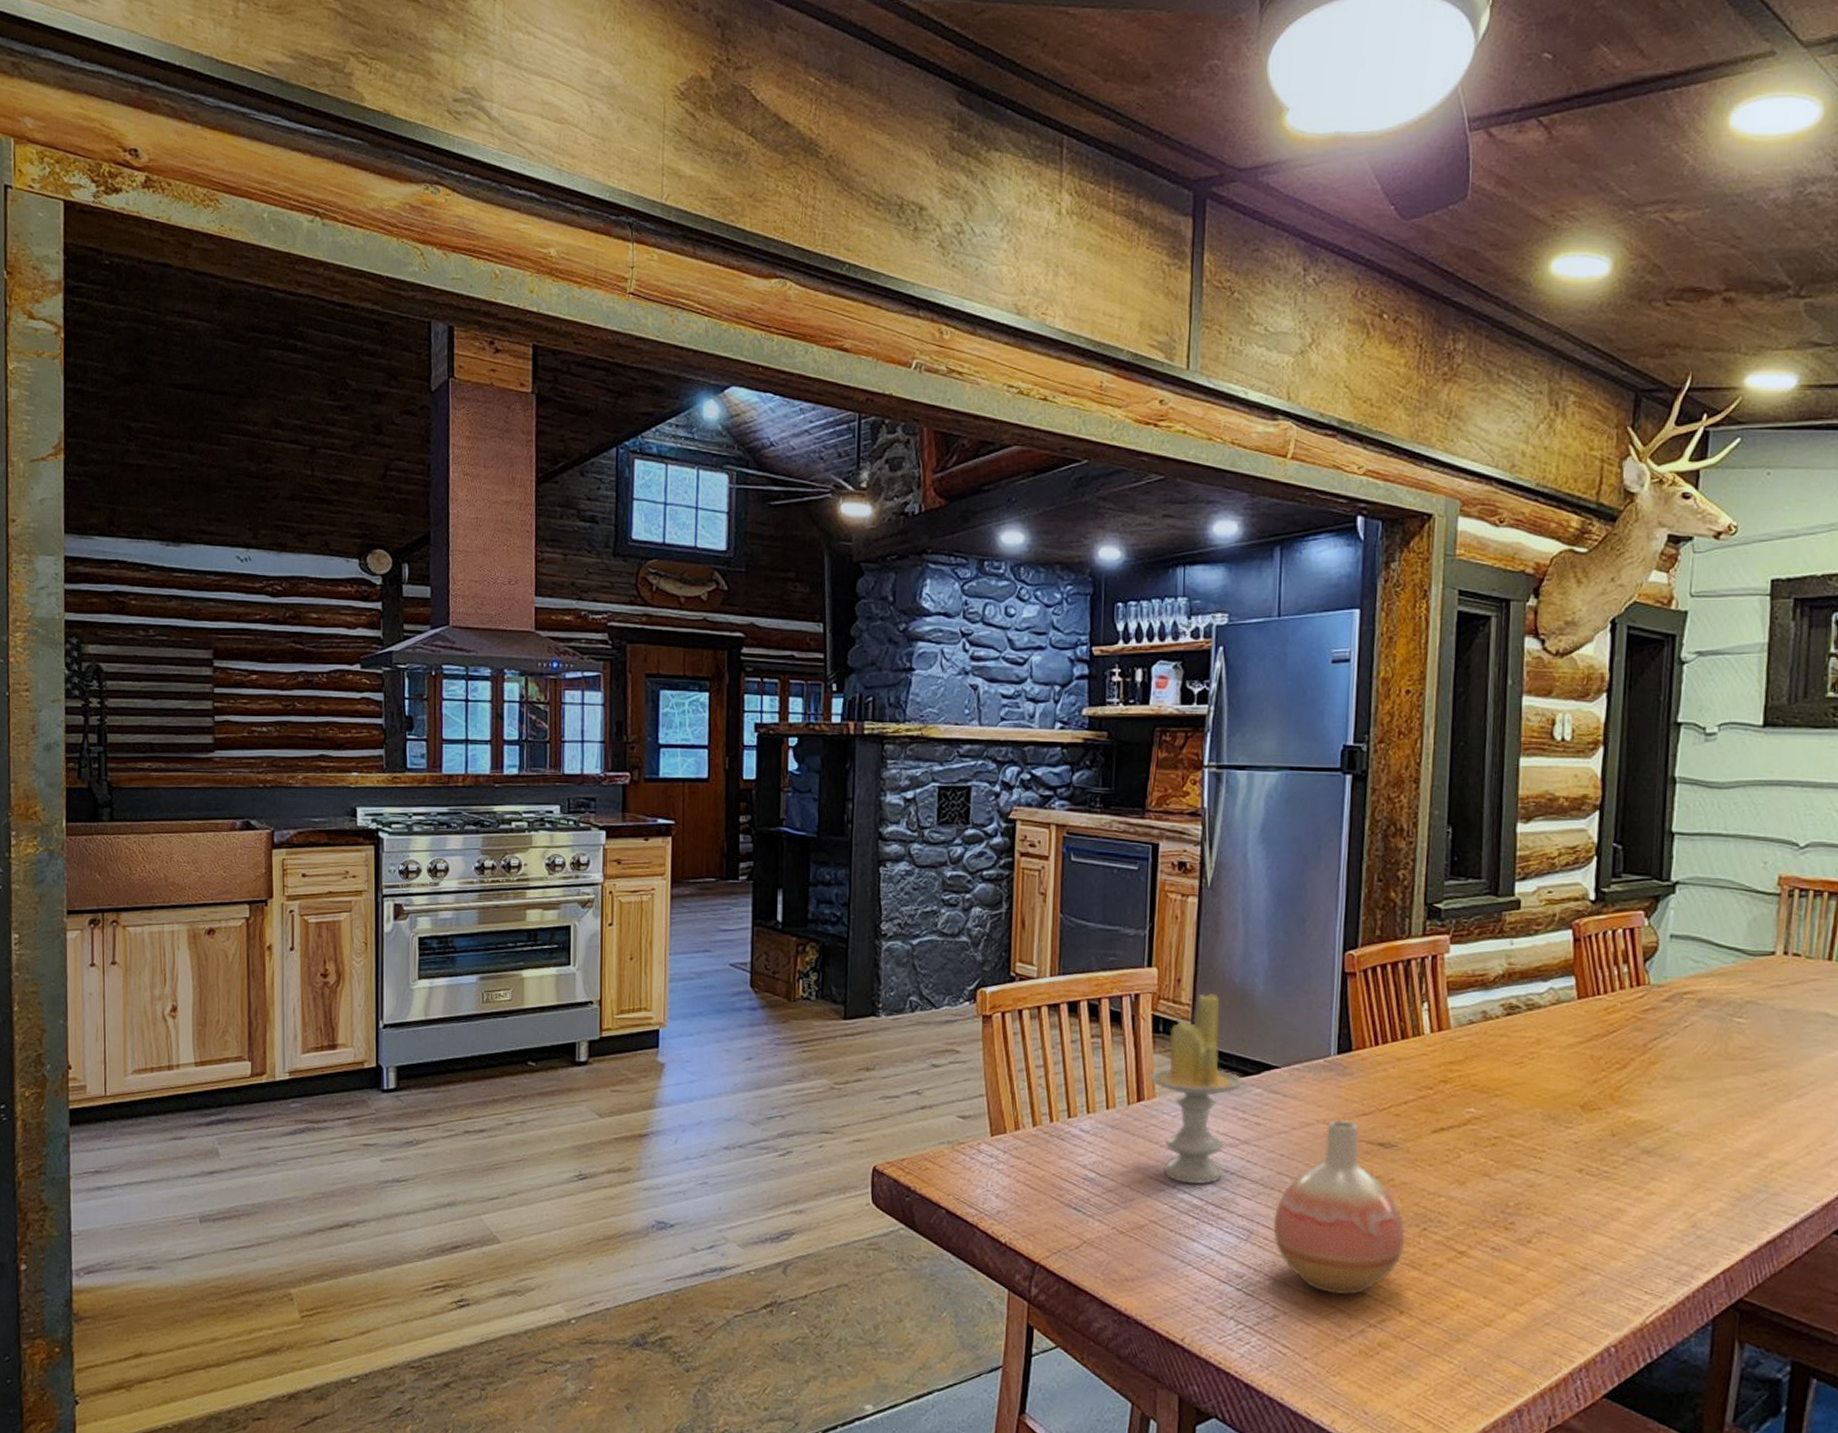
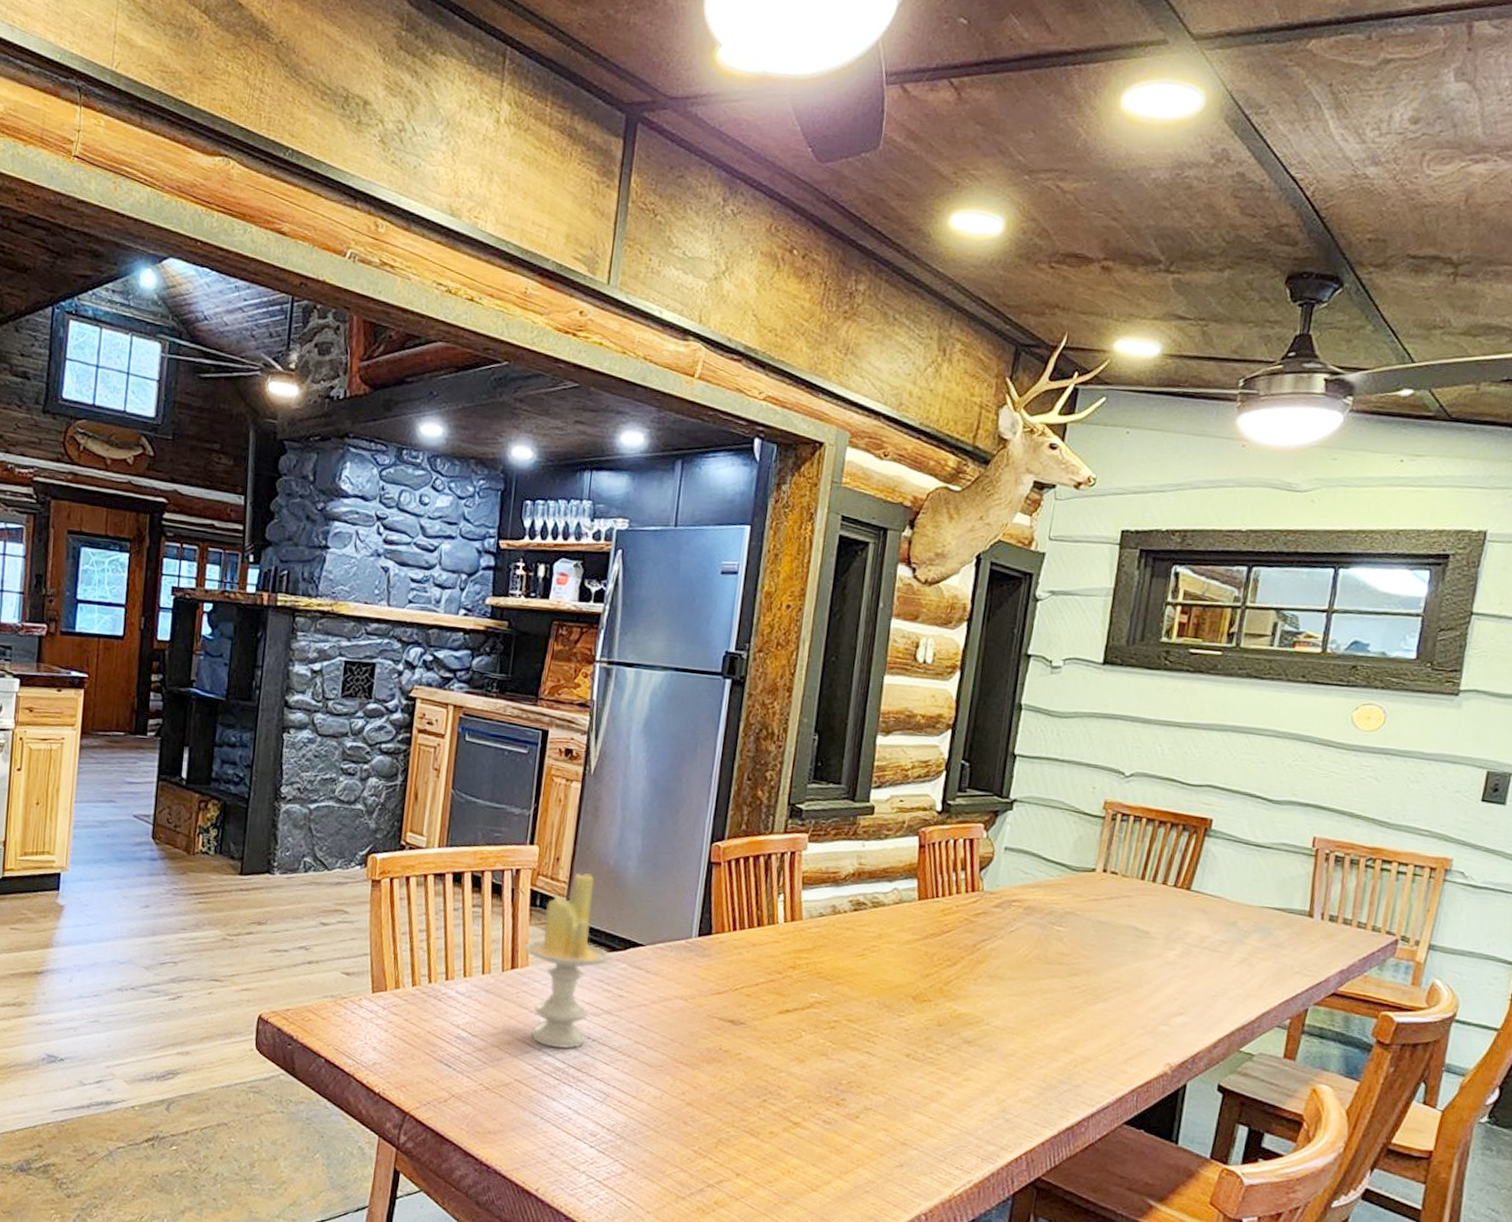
vase: present [1273,1119,1406,1296] -> none [627,996,747,1157]

